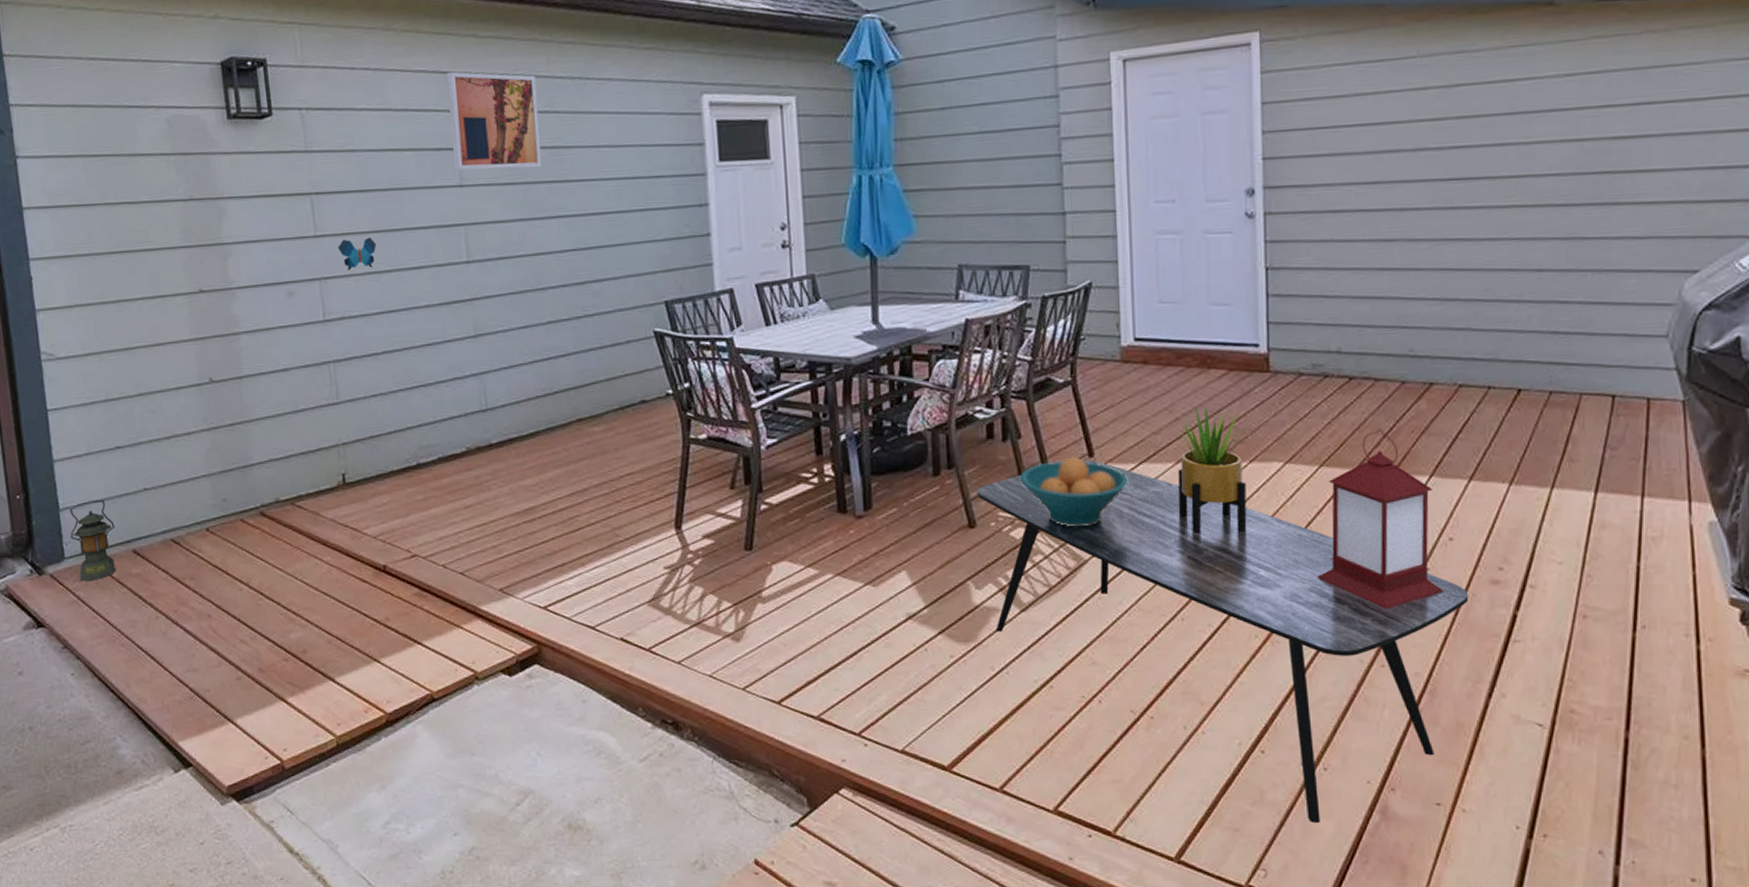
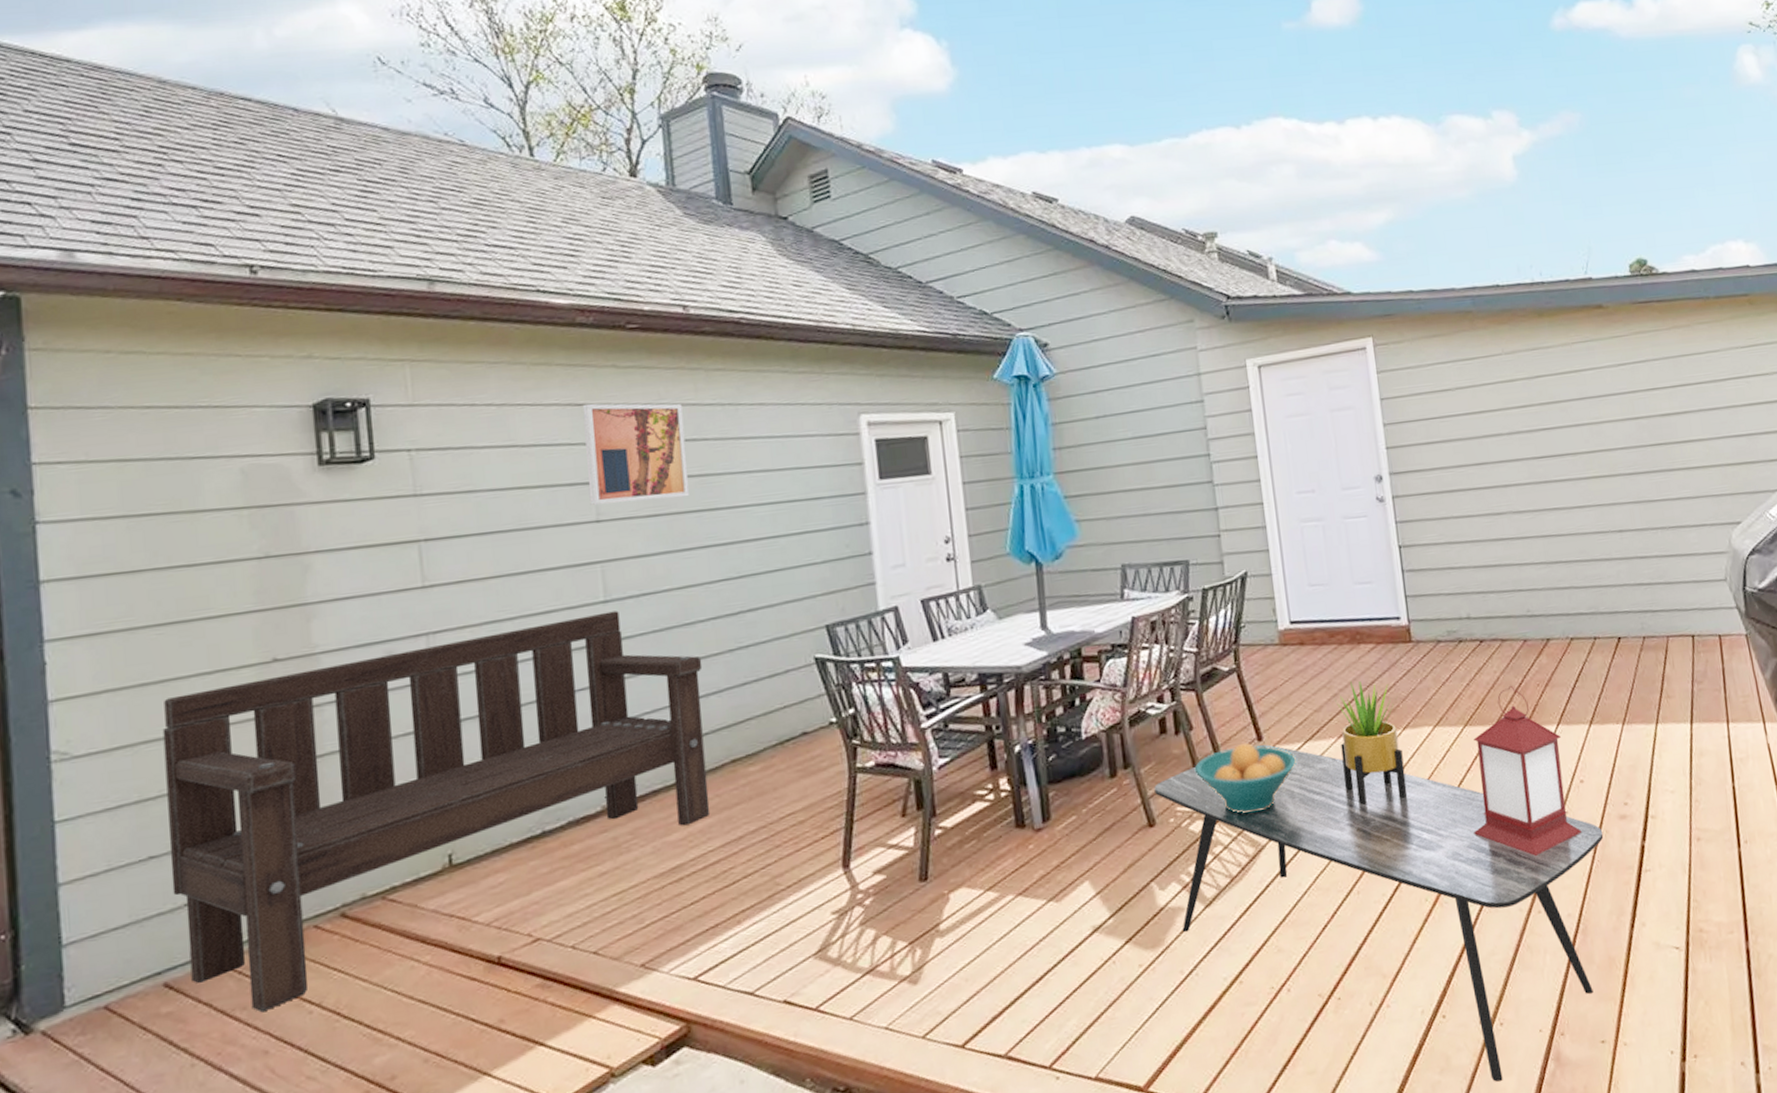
lantern: present [69,499,117,581] -> none [75,925,141,1034]
garden bench: none [119,271,559,584] -> present [162,611,710,1013]
decorative butterfly: present [337,237,377,270] -> none [449,583,498,622]

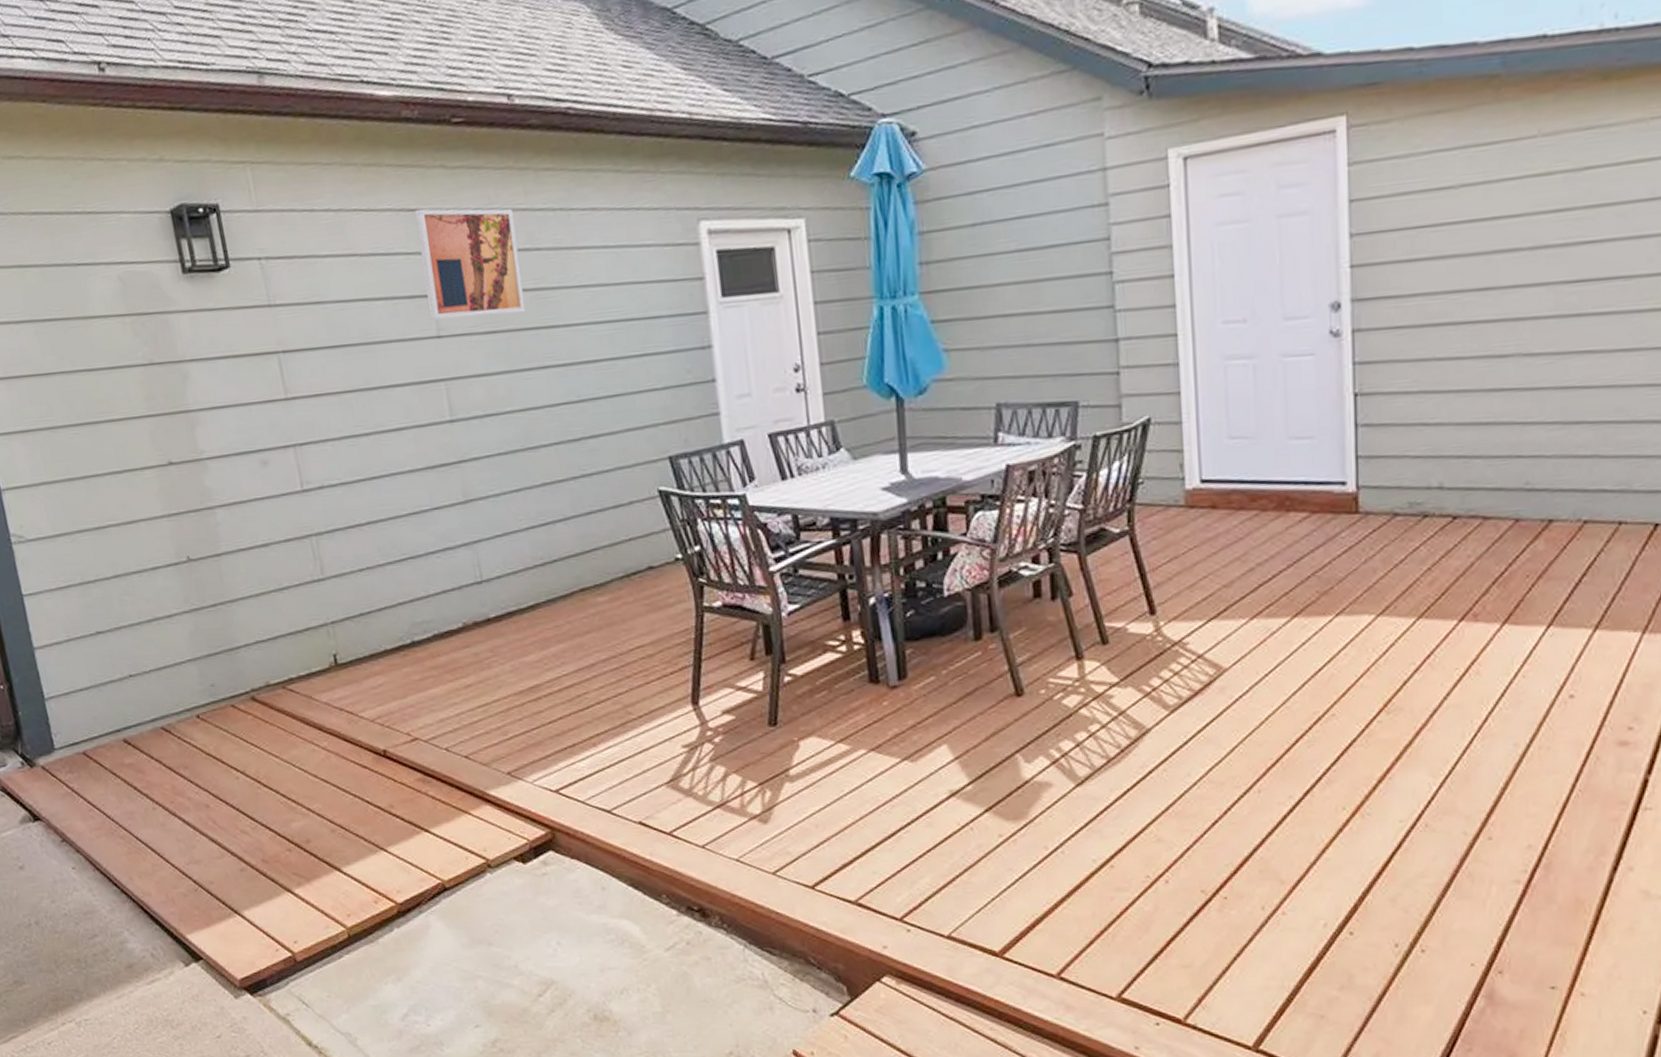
garden bench: present [162,611,710,1013] -> none [88,431,563,773]
coffee table: present [1154,744,1604,1083] -> none [1024,618,1592,1010]
fruit bowl: present [1194,742,1298,814] -> none [1072,615,1197,693]
potted plant: present [1335,681,1408,806] -> none [1250,555,1333,698]
lantern: present [1474,685,1582,856] -> none [1415,573,1563,776]

